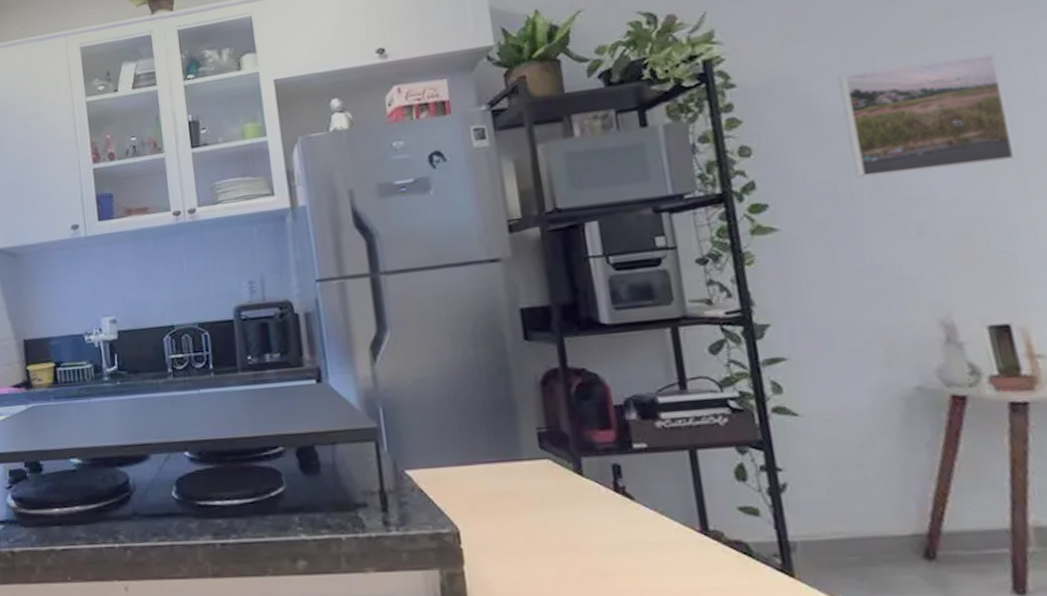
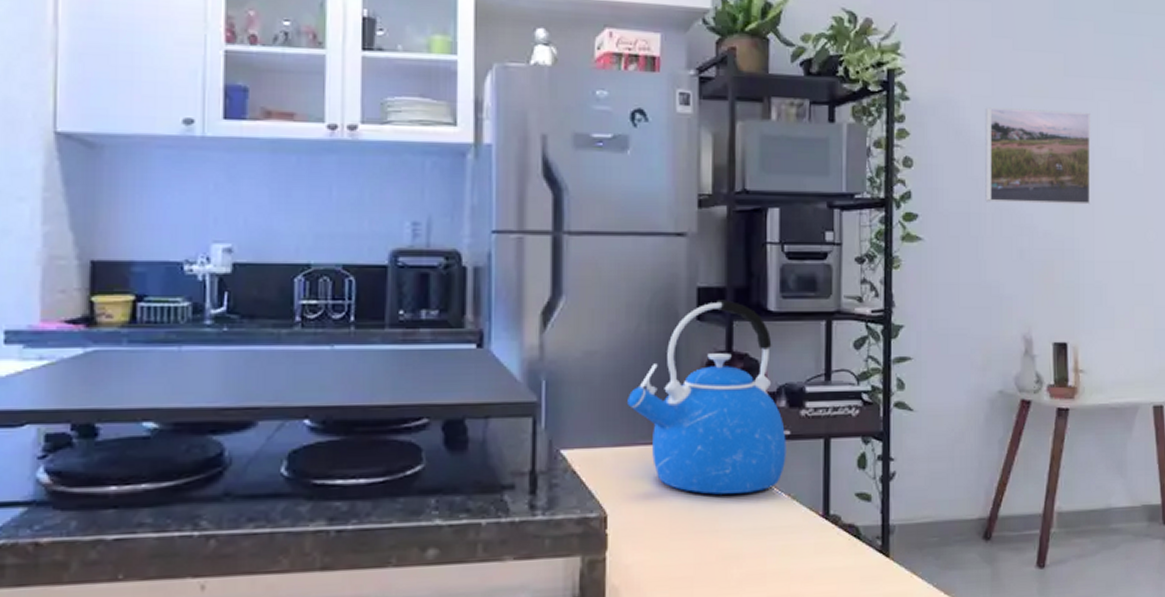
kettle: none [464,317,647,510] -> present [628,300,786,495]

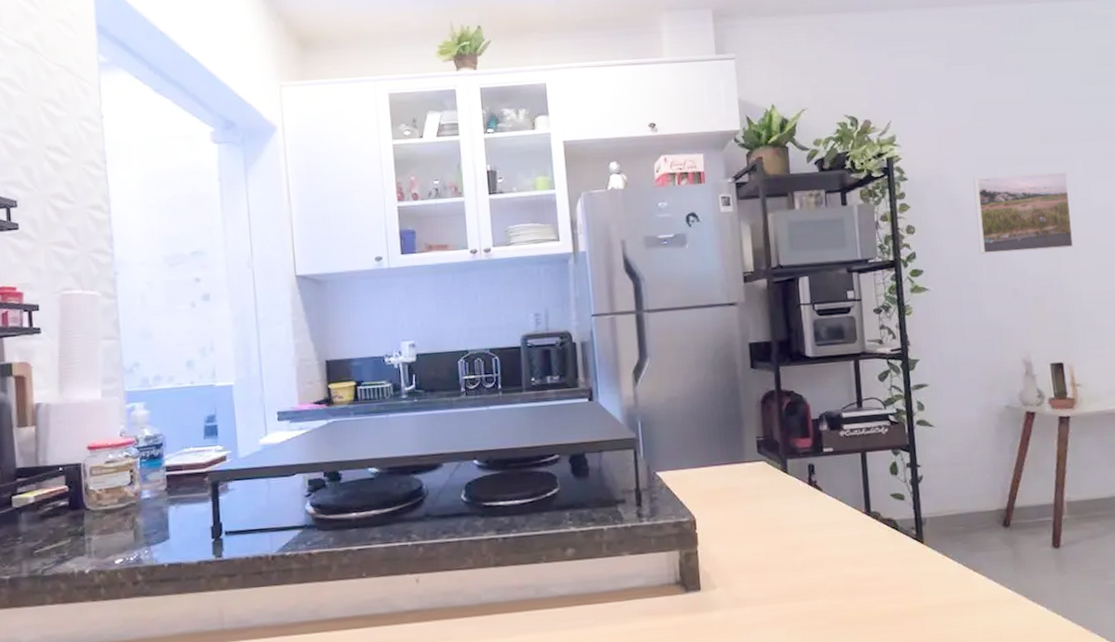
kettle: present [628,300,786,495] -> none [703,351,832,500]

